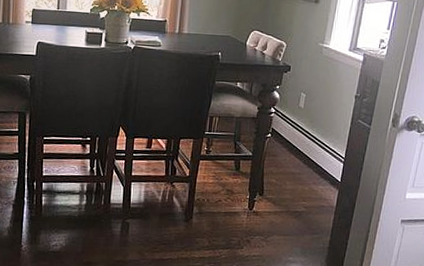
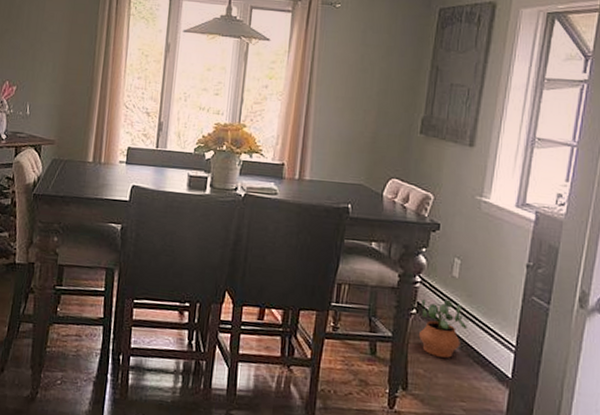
potted plant: none [272,125,311,169] -> present [418,298,469,358]

